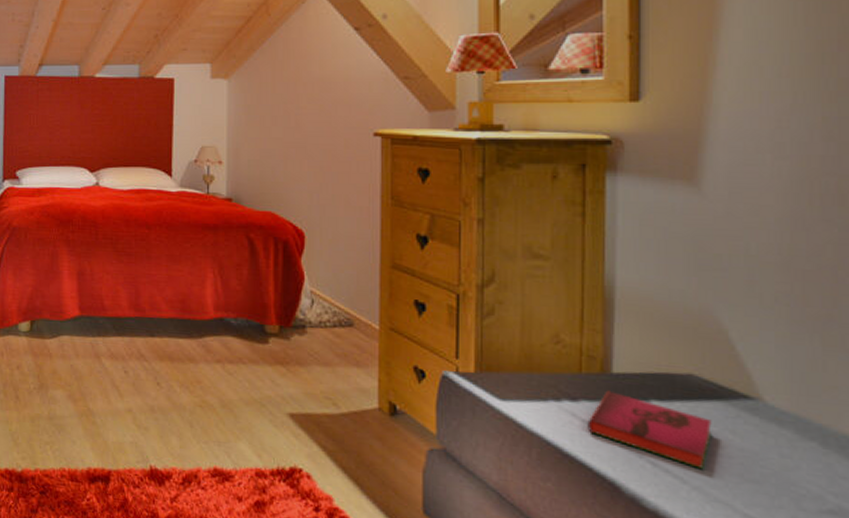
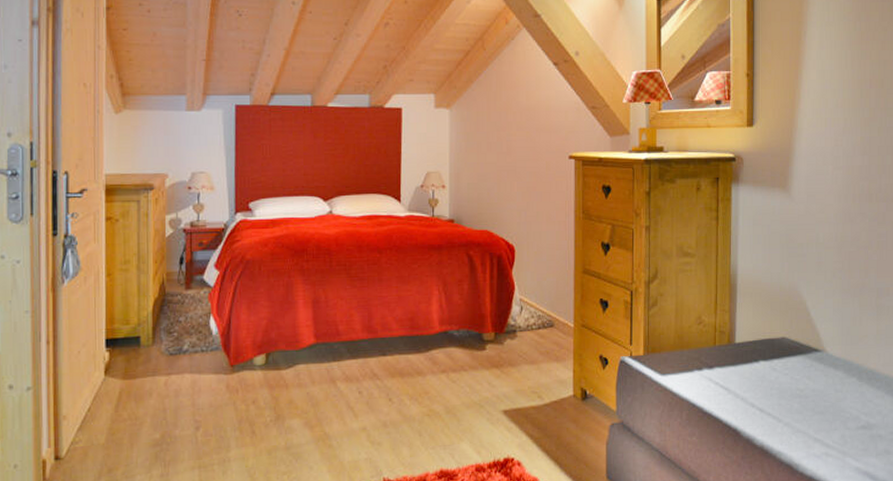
hardback book: present [587,390,712,469] -> none [719,357,796,409]

